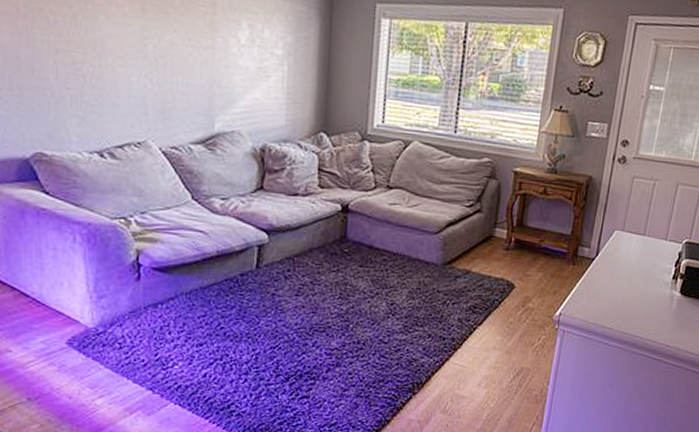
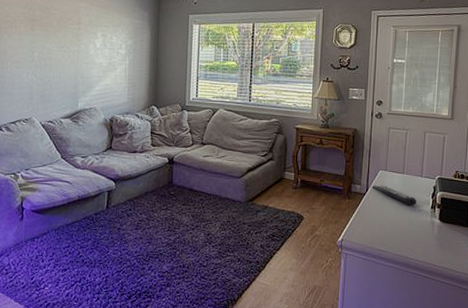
remote control: none [603,248,657,275] -> present [372,184,417,206]

